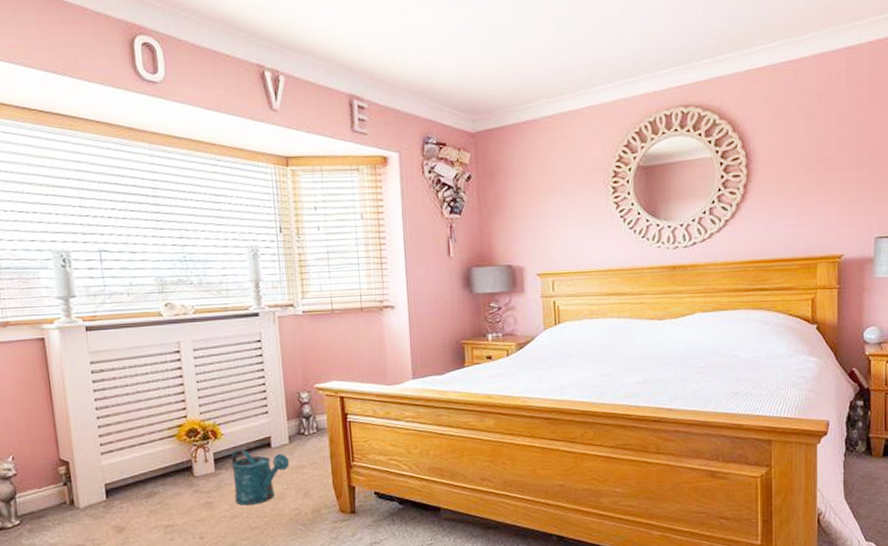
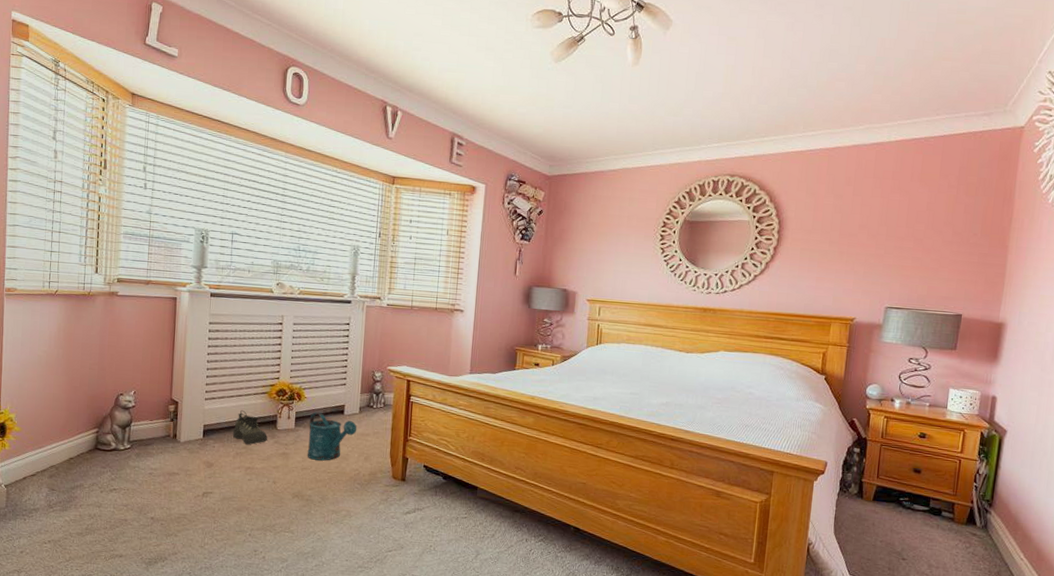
shoe: none [141,459,186,499] -> present [232,409,268,445]

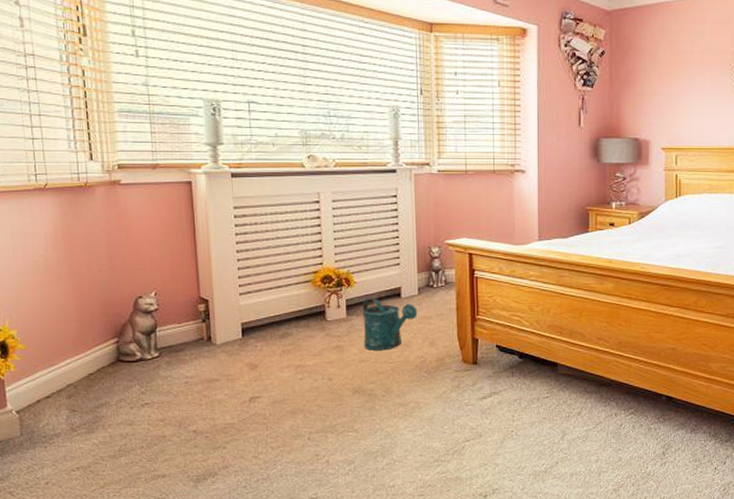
shoe: present [232,409,268,445] -> none [275,302,318,340]

